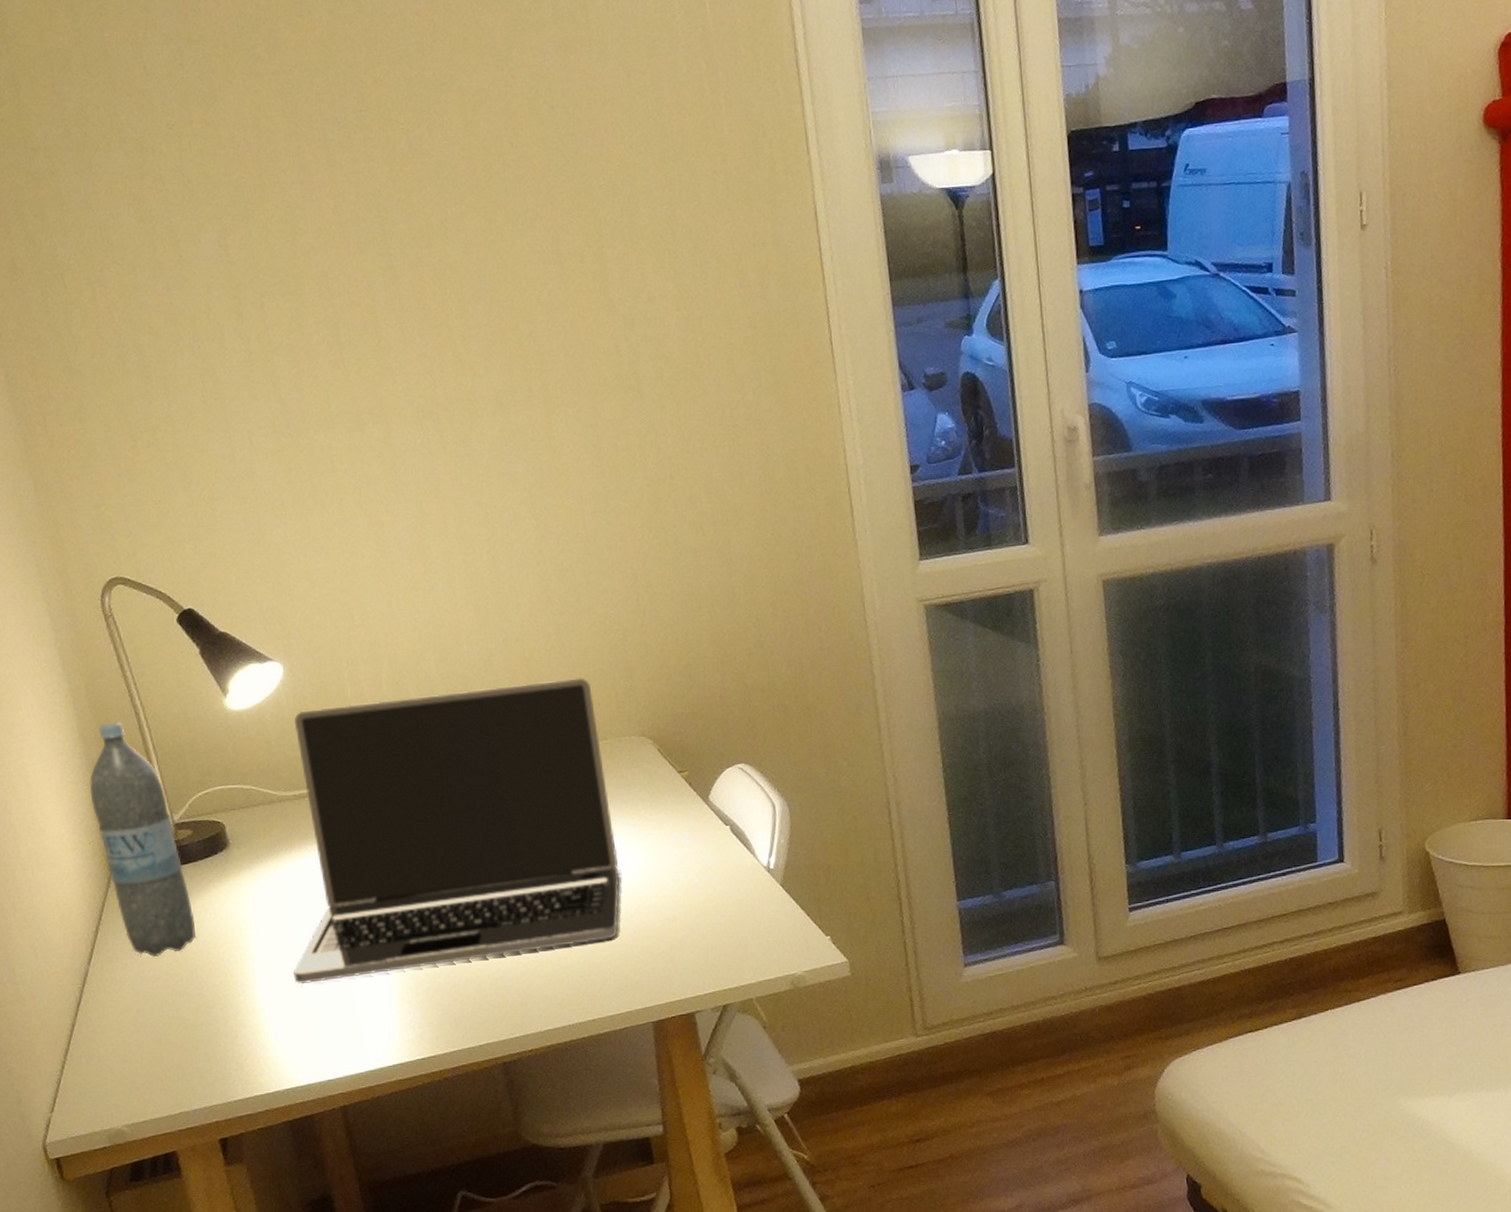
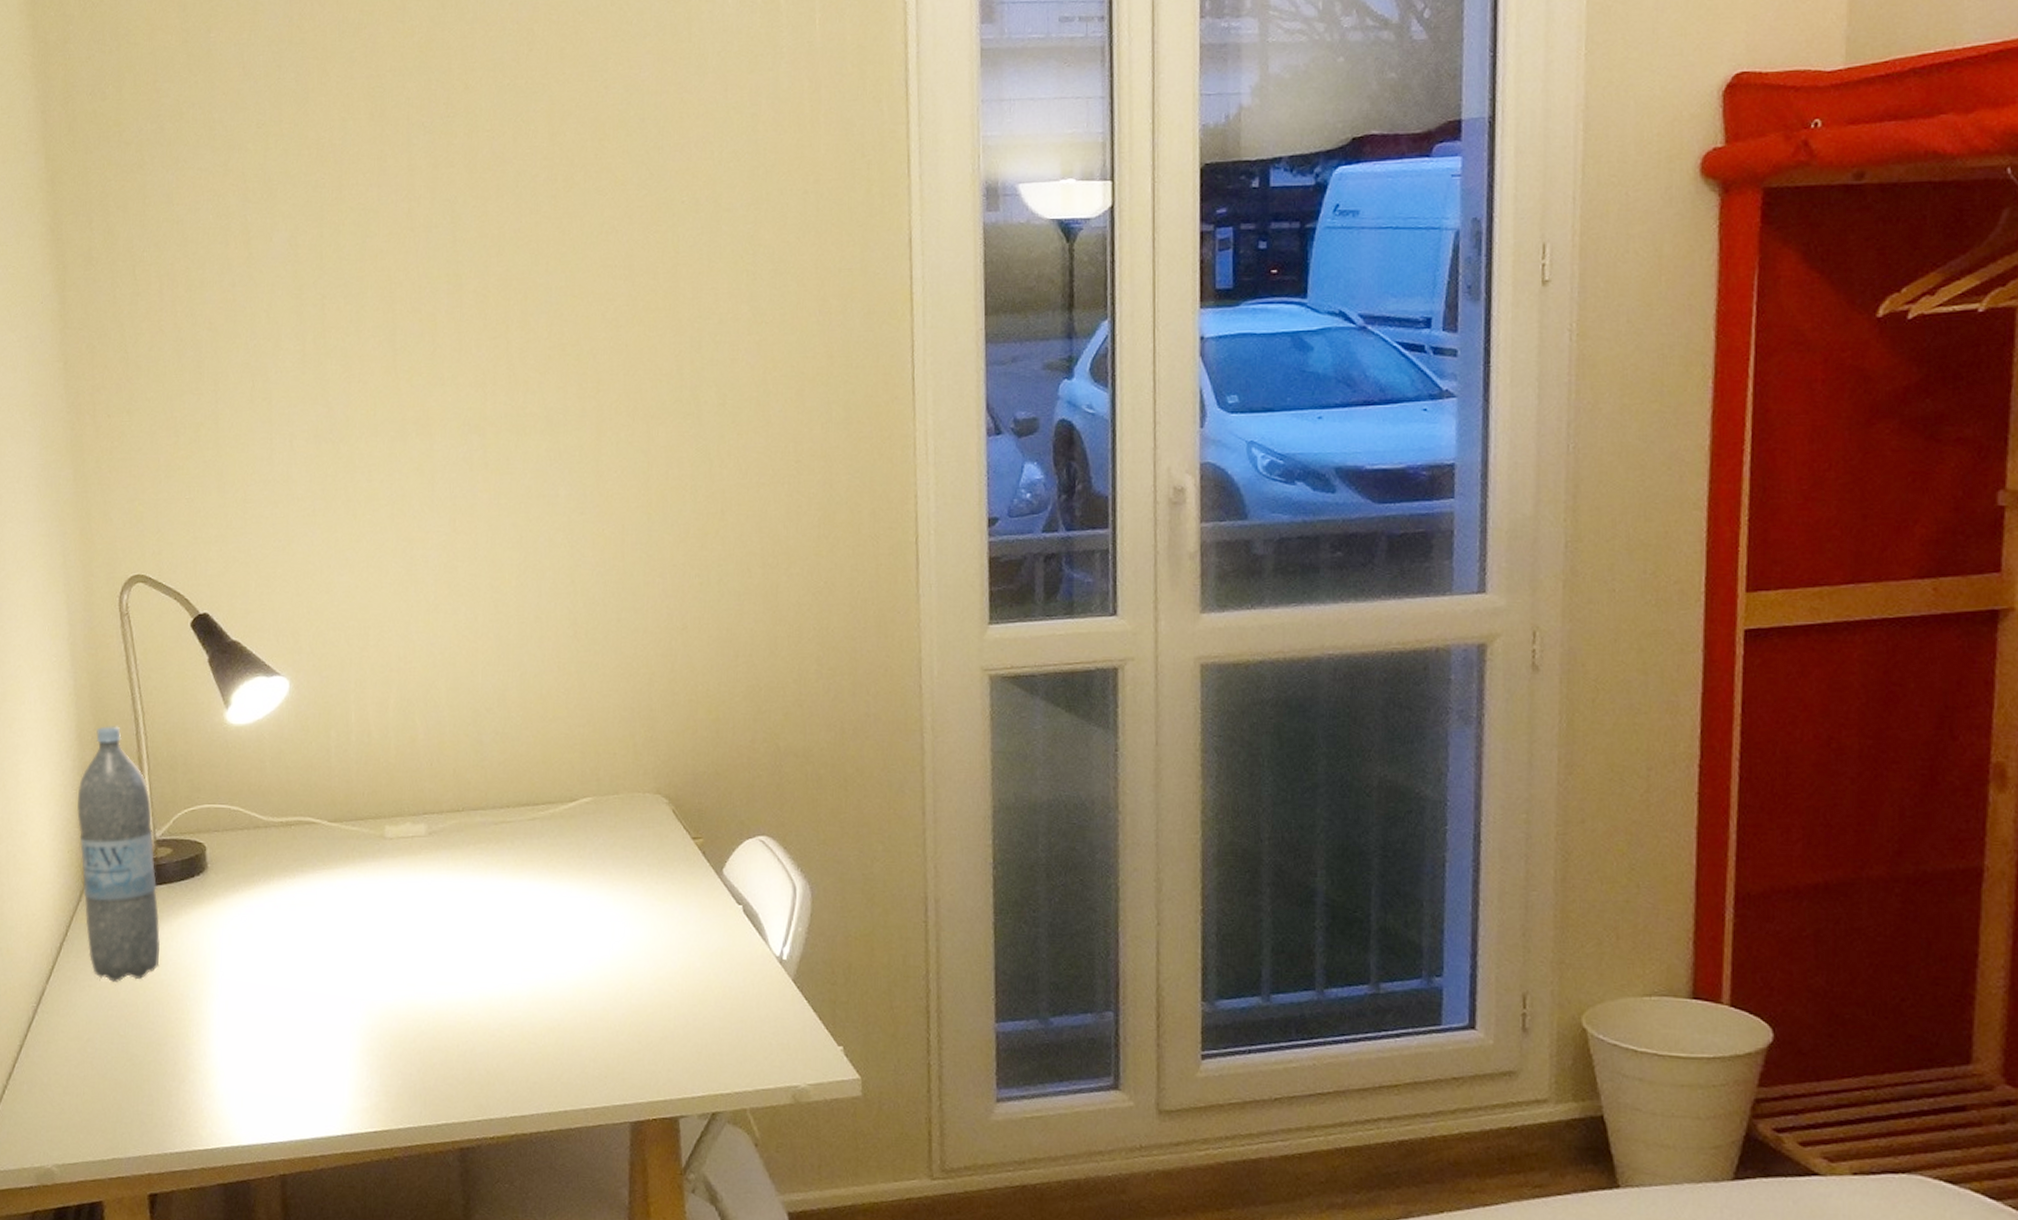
laptop: present [294,678,620,984] -> none [252,723,615,1031]

